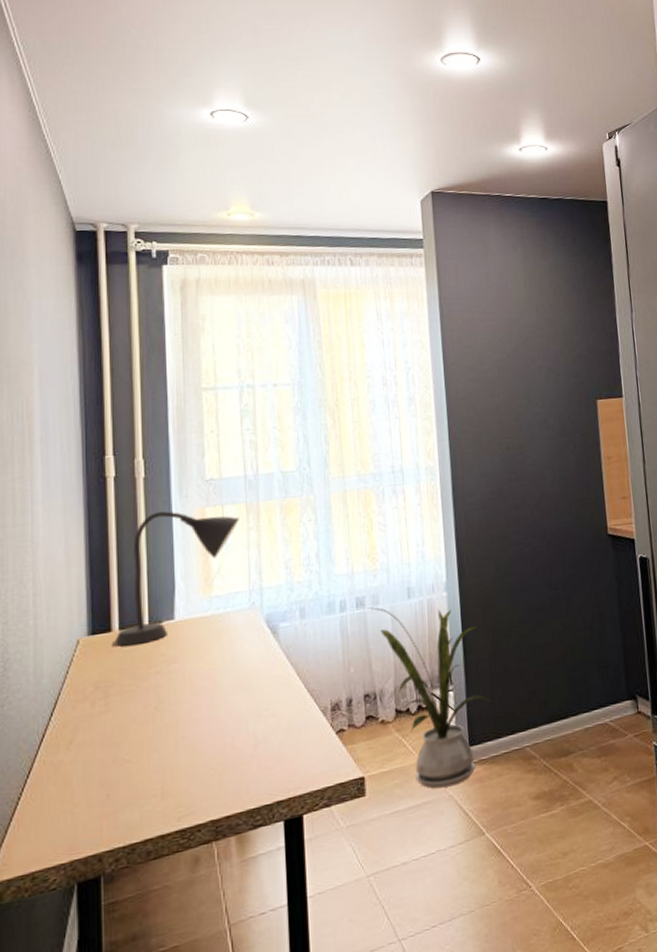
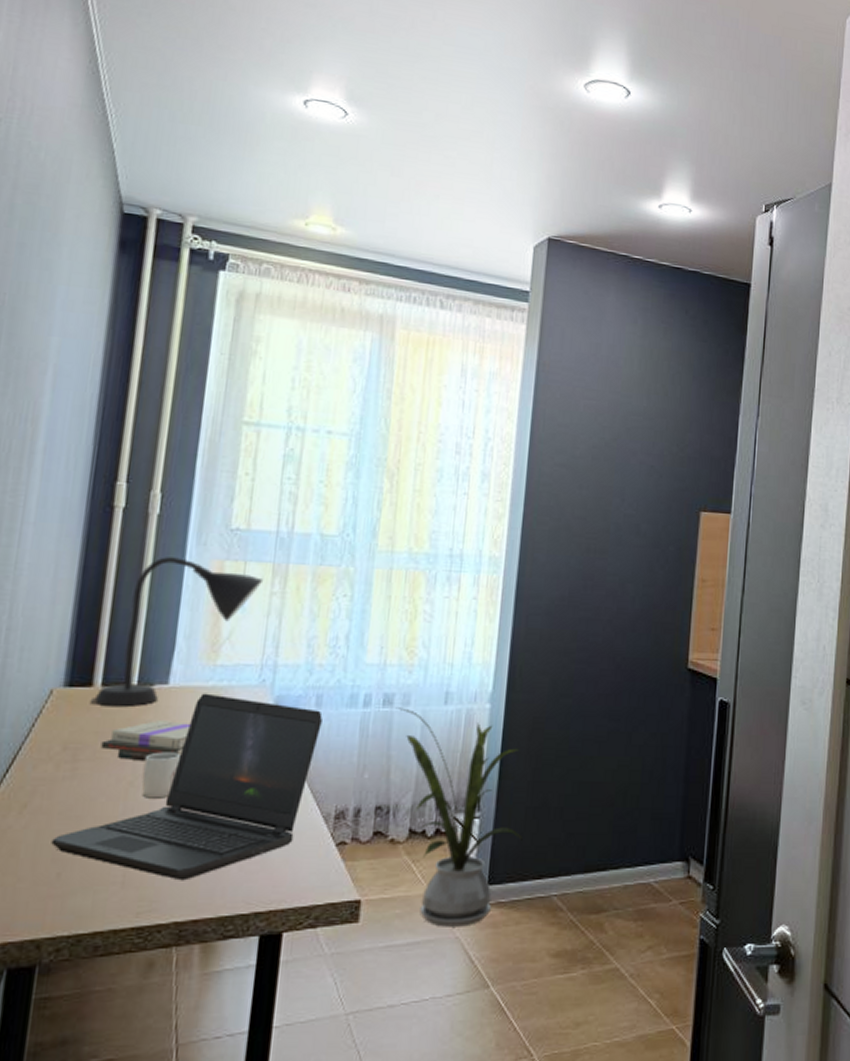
laptop computer: none [97,620,308,785] -> present [51,693,323,881]
books: none [126,649,199,689] -> present [100,721,191,762]
mug: none [164,675,194,719] -> present [141,752,180,799]

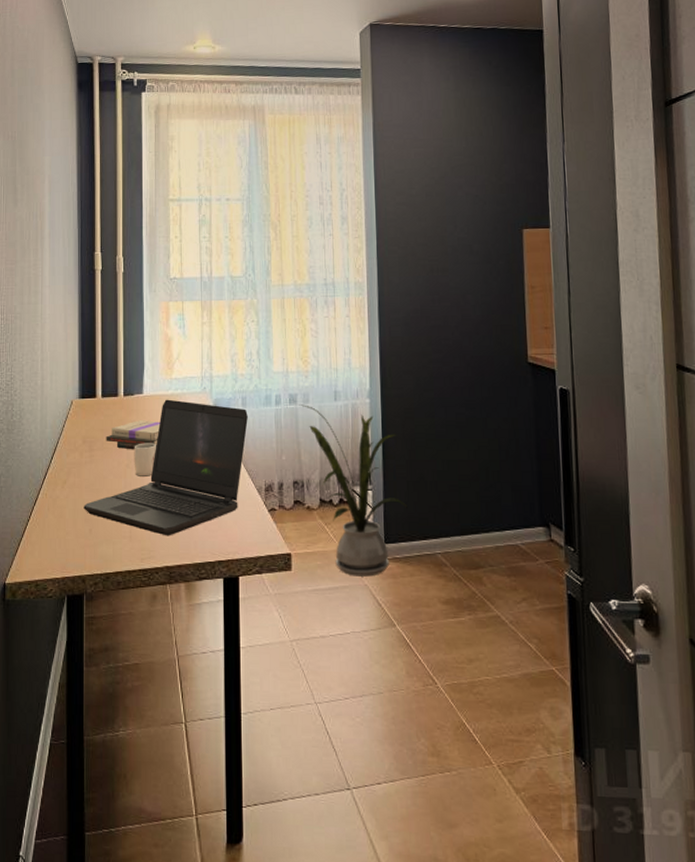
desk lamp: present [90,557,264,706] -> none [95,302,196,411]

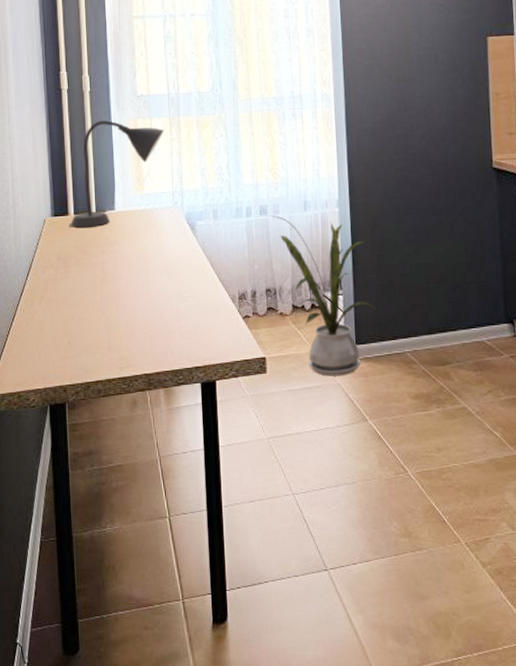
laptop computer: present [83,399,248,536] -> none [61,214,220,346]
desk lamp: none [95,302,196,411] -> present [68,120,165,228]
books: present [106,420,161,450] -> none [80,235,134,265]
mug: present [134,443,156,476] -> none [108,257,131,290]

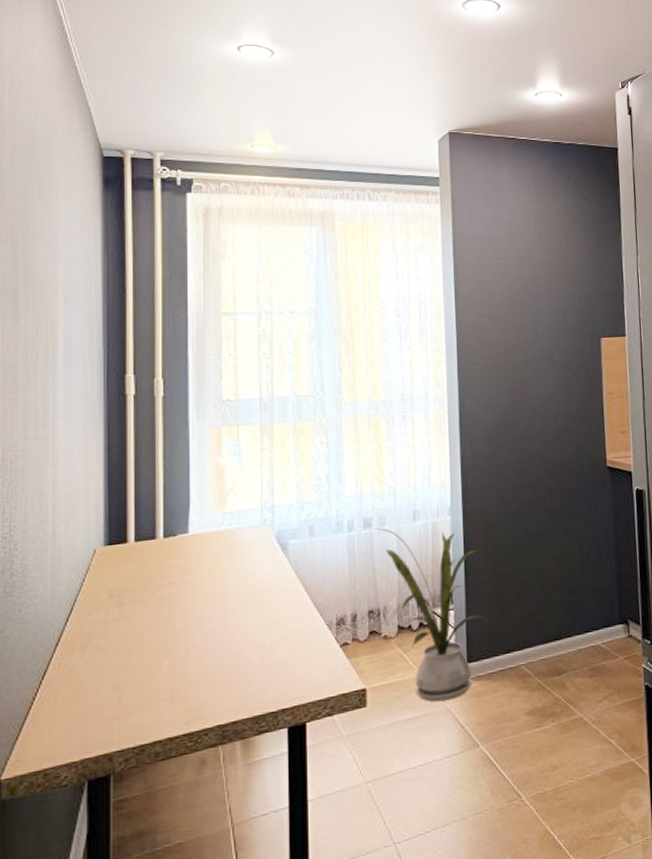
desk lamp: present [68,120,165,228] -> none [127,429,255,557]

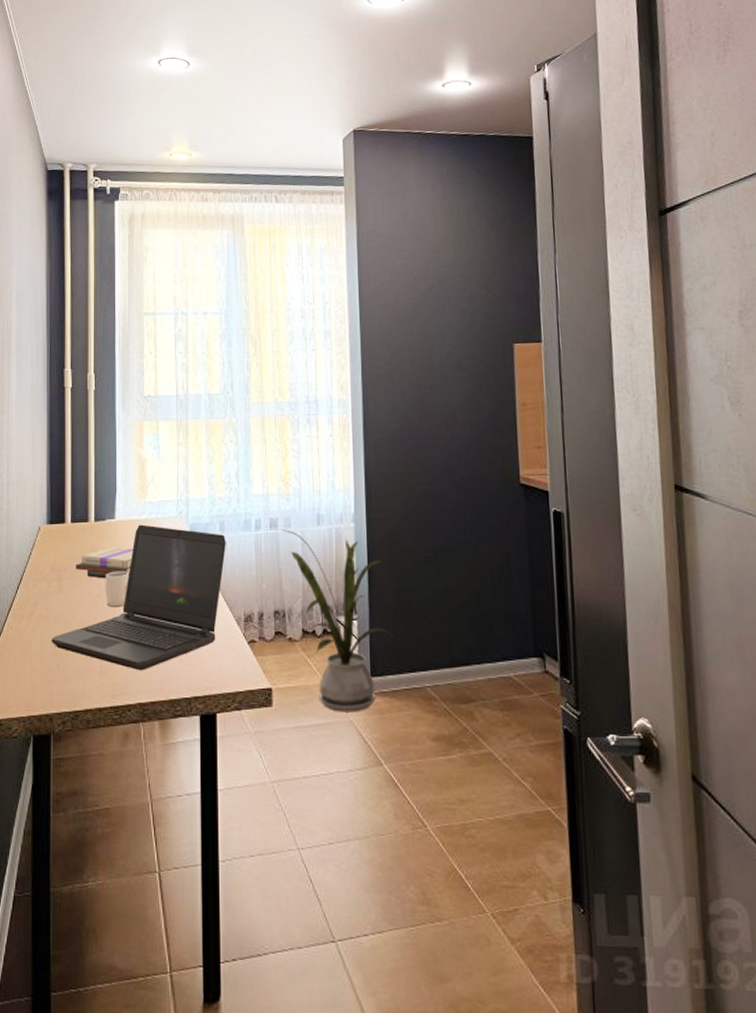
laptop computer: none [110,536,316,692] -> present [51,524,226,671]
books: none [140,562,211,599] -> present [75,547,134,579]
mug: none [177,587,205,628] -> present [105,571,129,607]

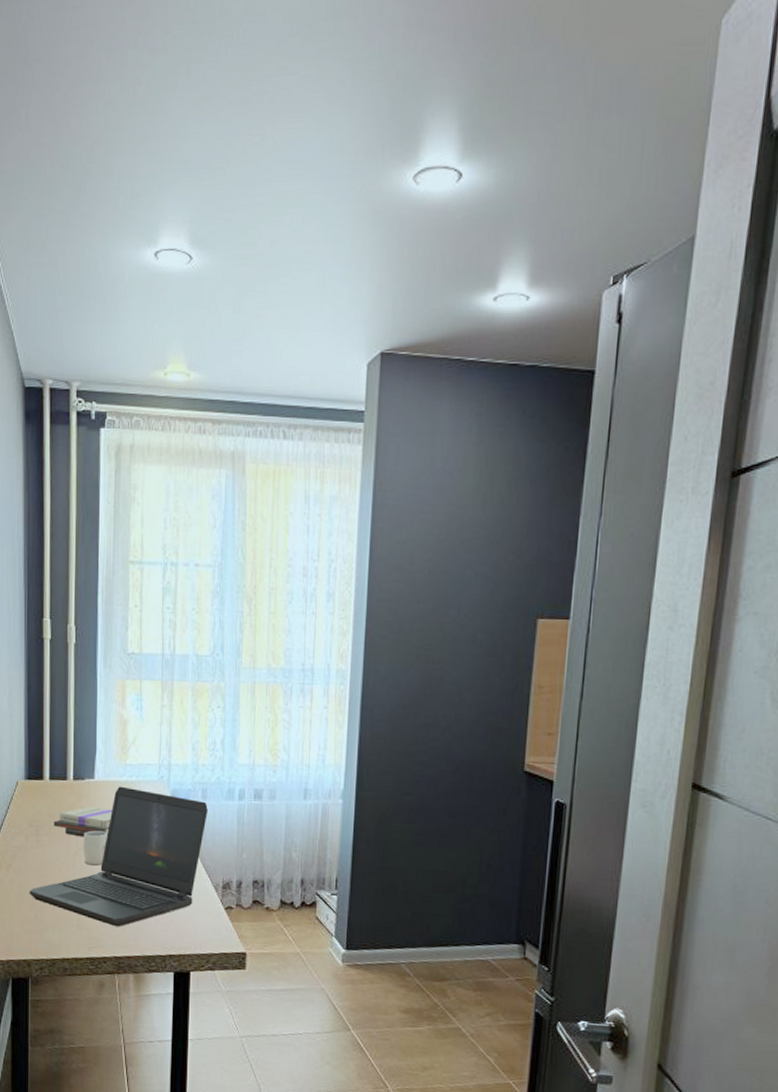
house plant: present [280,529,393,712] -> none [264,801,373,981]

